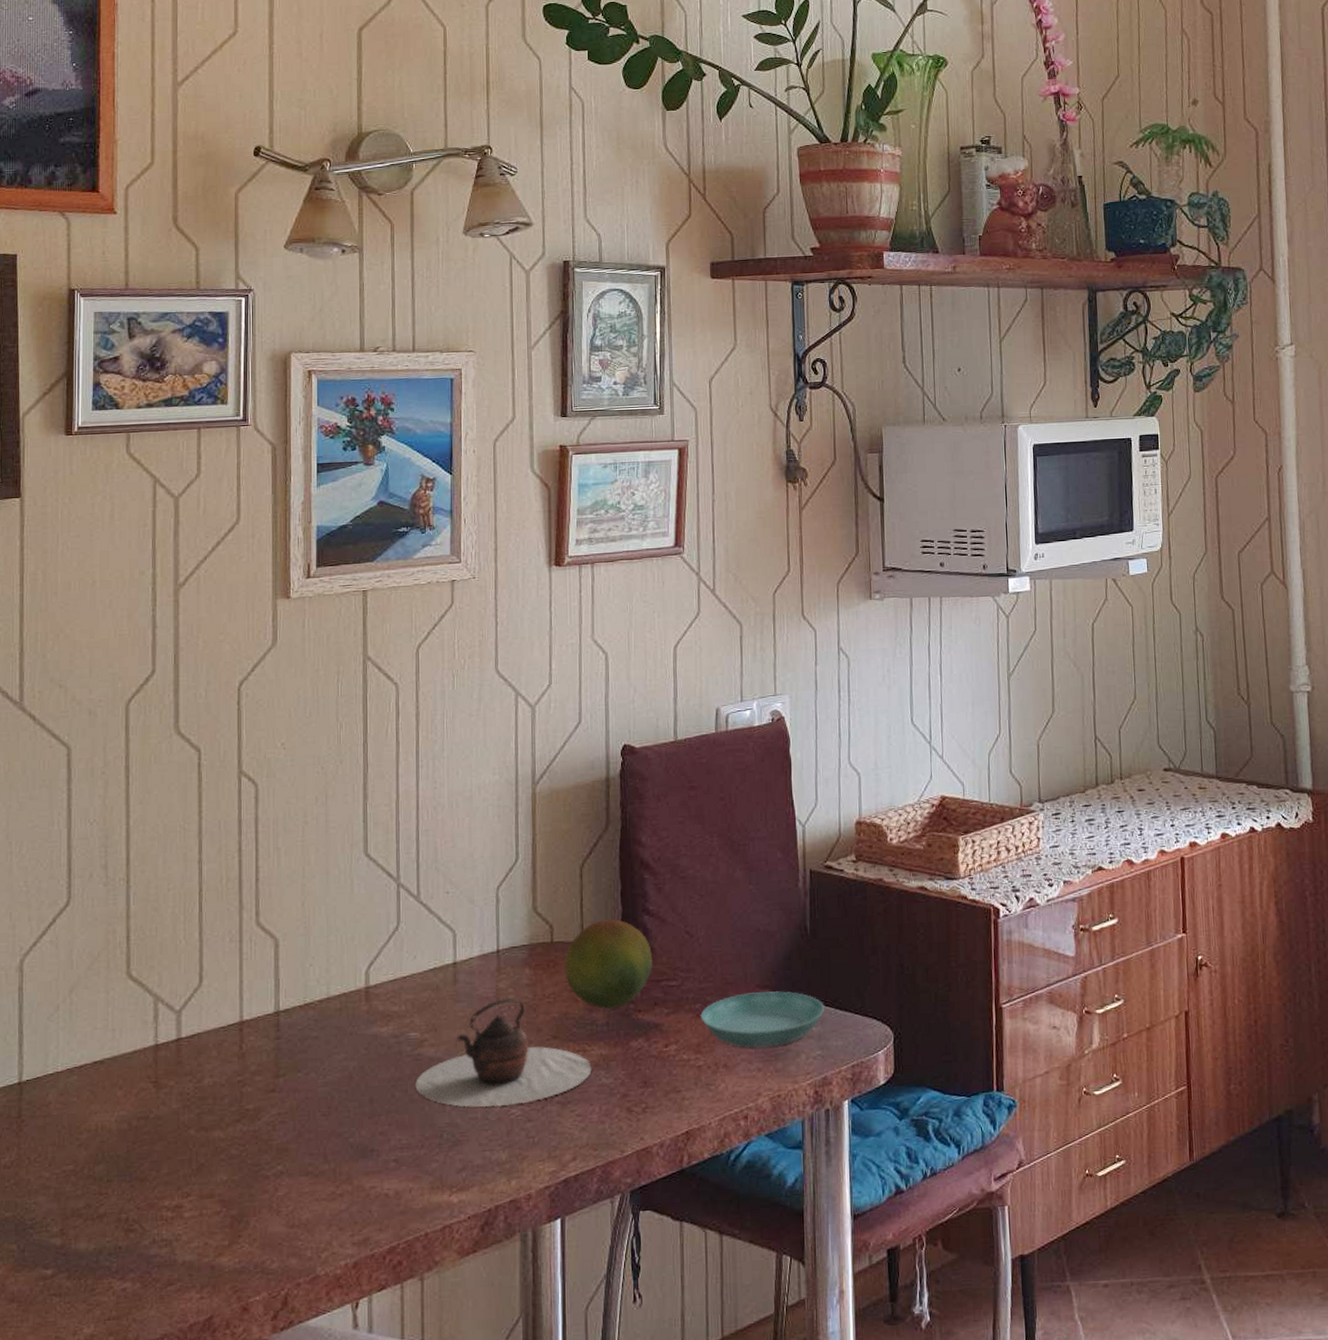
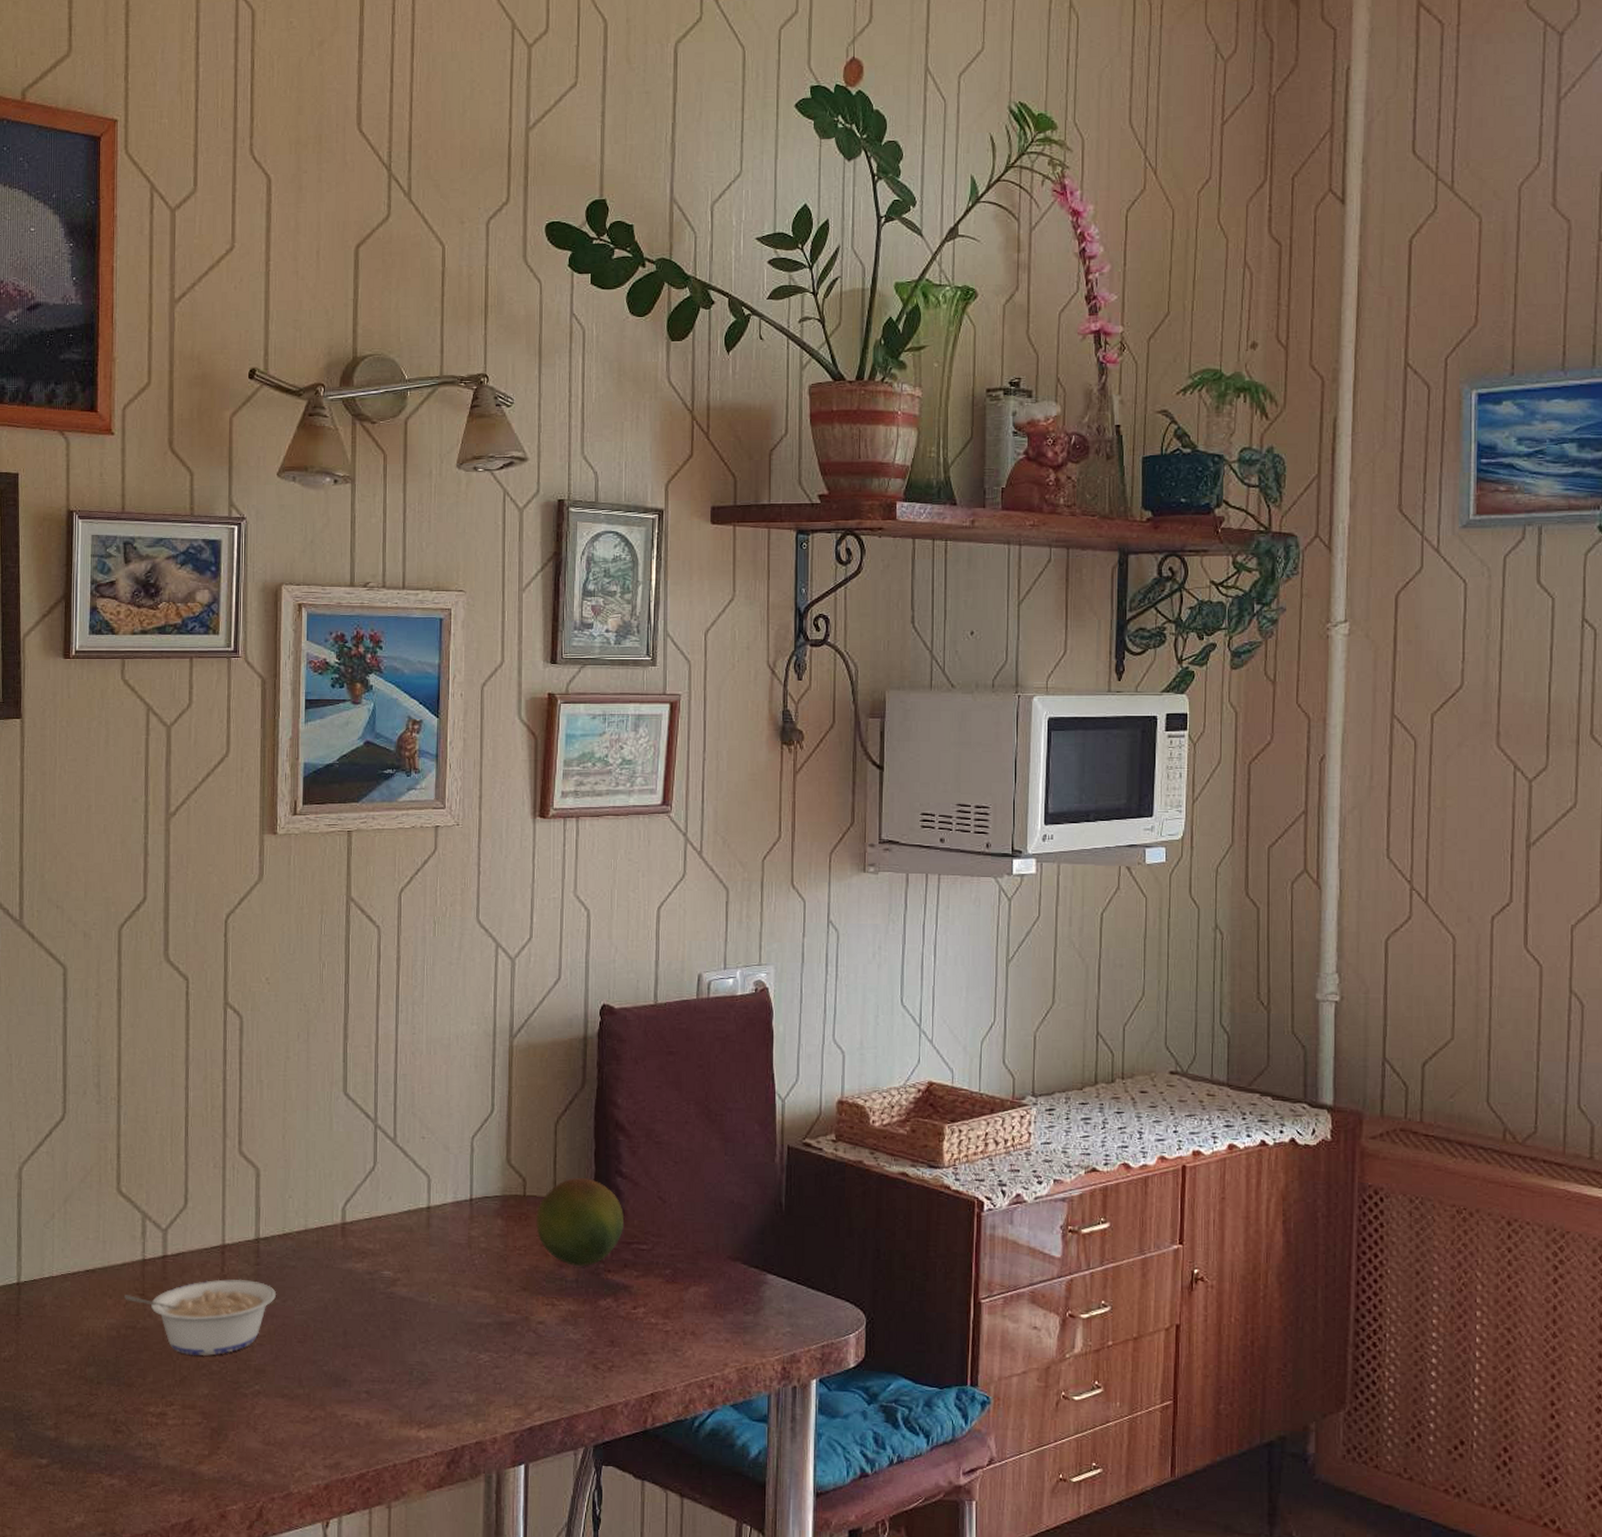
legume: none [136,1055,299,1142] -> present [125,1279,277,1356]
teapot: present [415,998,592,1108] -> none [387,1246,560,1351]
saucer: present [700,991,825,1049] -> none [670,1263,796,1320]

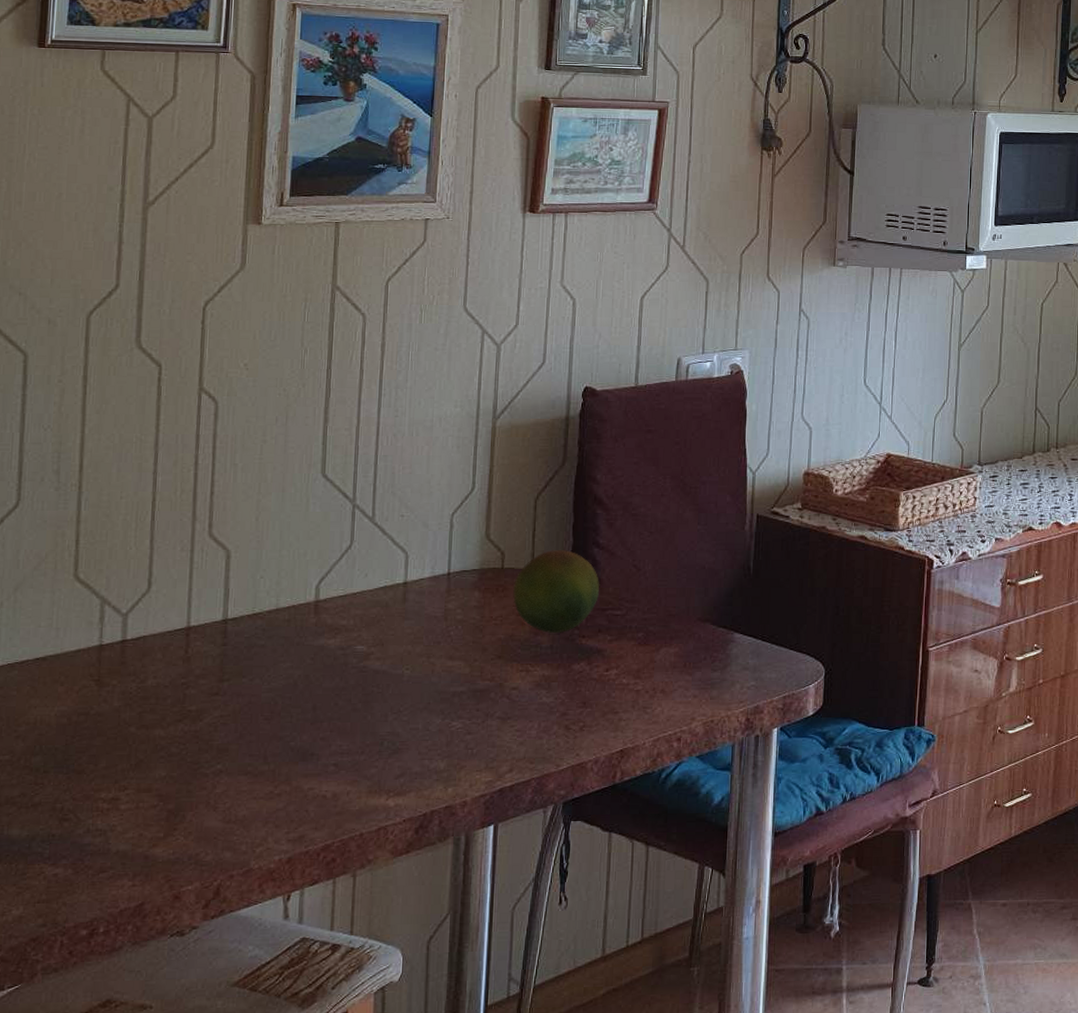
legume: present [125,1279,277,1356] -> none [78,660,244,739]

